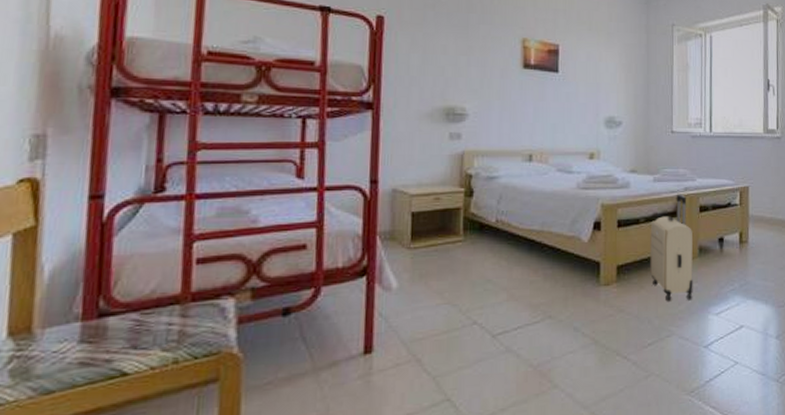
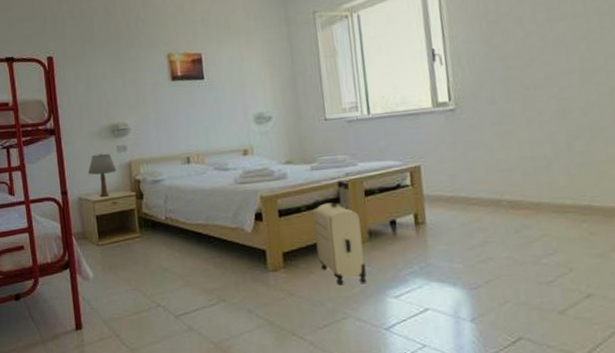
table lamp: none [408,139,446,191] -> present [87,153,117,198]

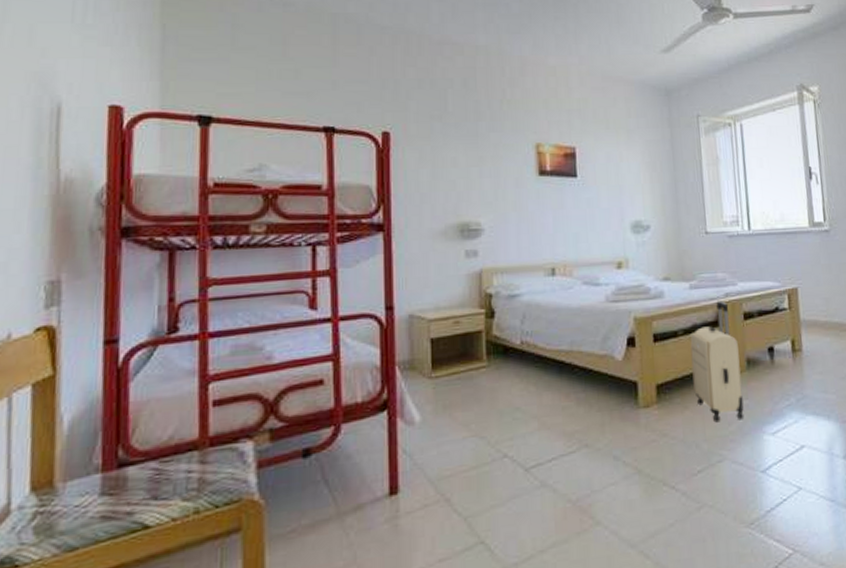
table lamp: present [87,153,117,198] -> none [424,258,463,316]

